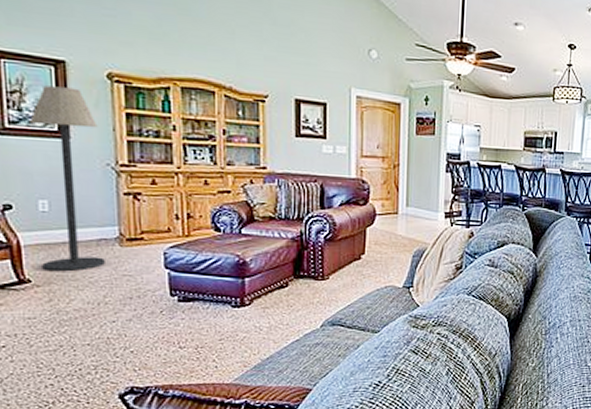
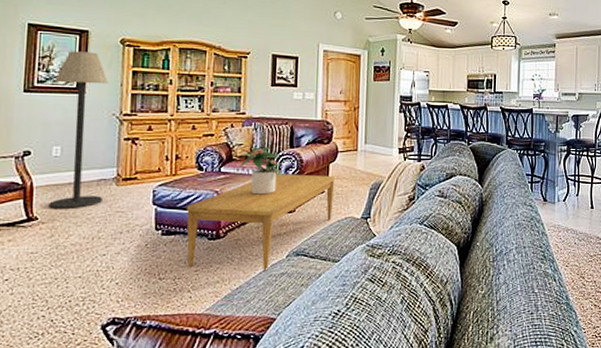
coffee table: none [204,237,373,342] -> present [186,174,335,272]
potted plant: none [263,206,313,260] -> present [239,147,282,195]

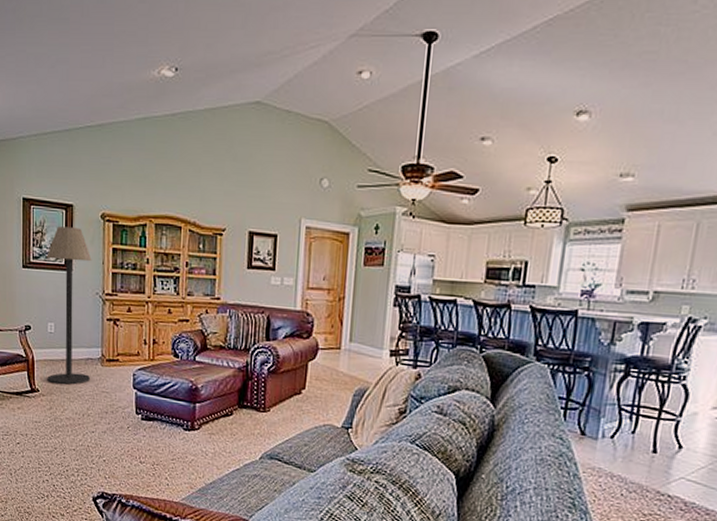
coffee table: present [186,174,335,272] -> none [163,368,314,471]
potted plant: present [239,147,282,195] -> none [214,336,257,390]

